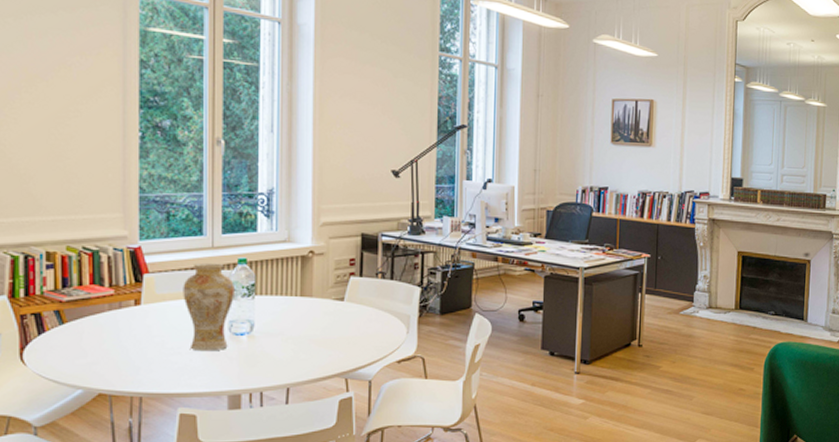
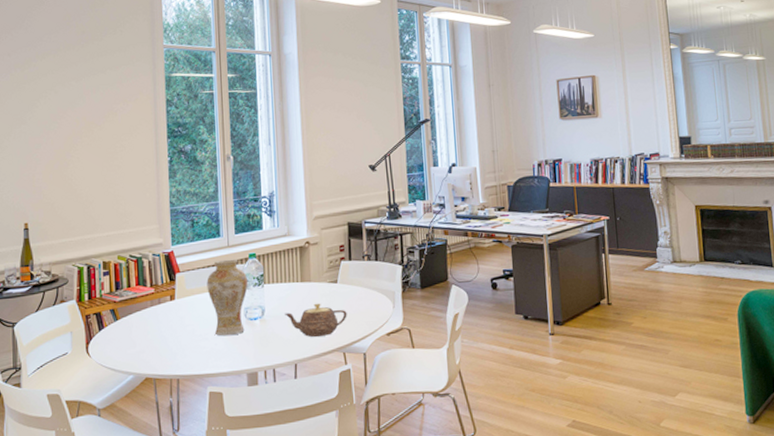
teapot: none [278,321,353,359] -> present [285,303,347,337]

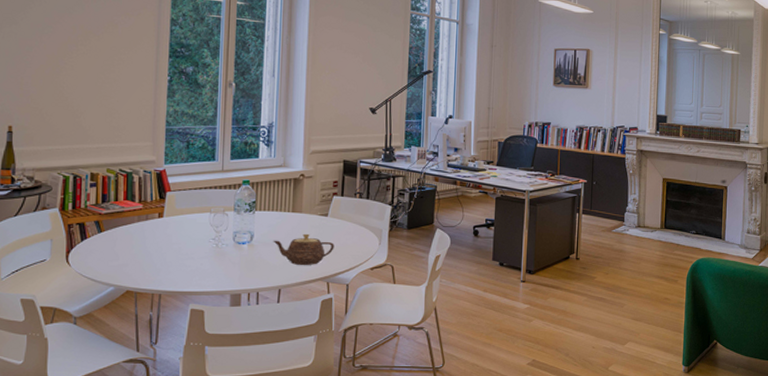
vase: present [206,259,248,337] -> none [197,183,239,257]

